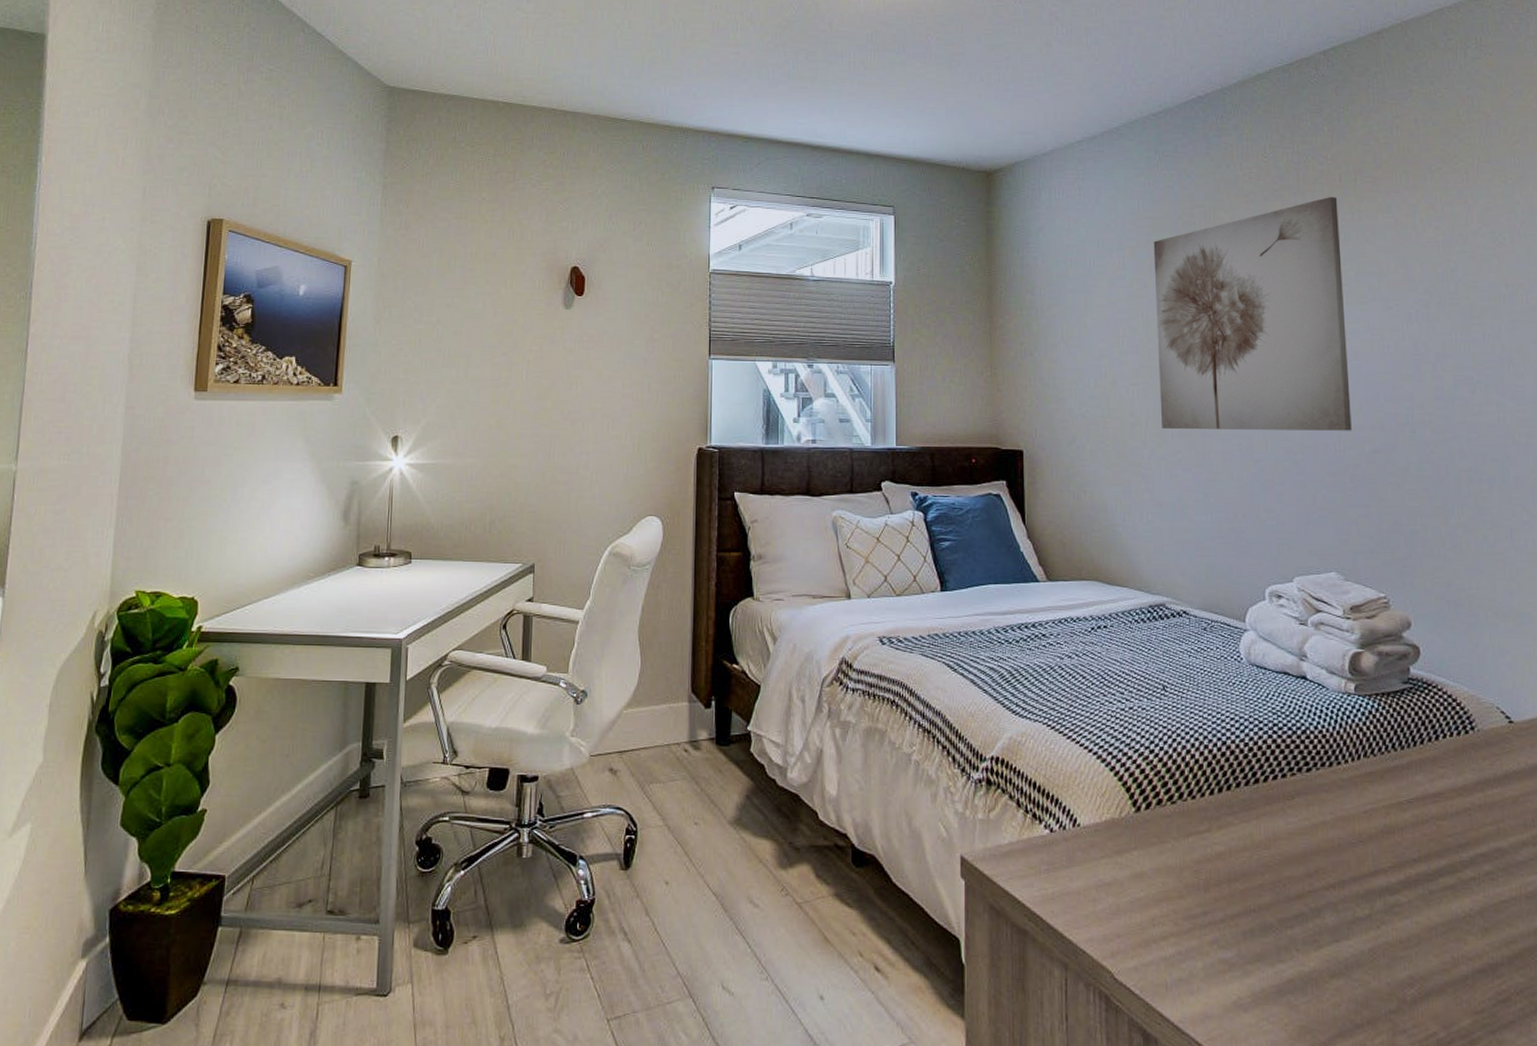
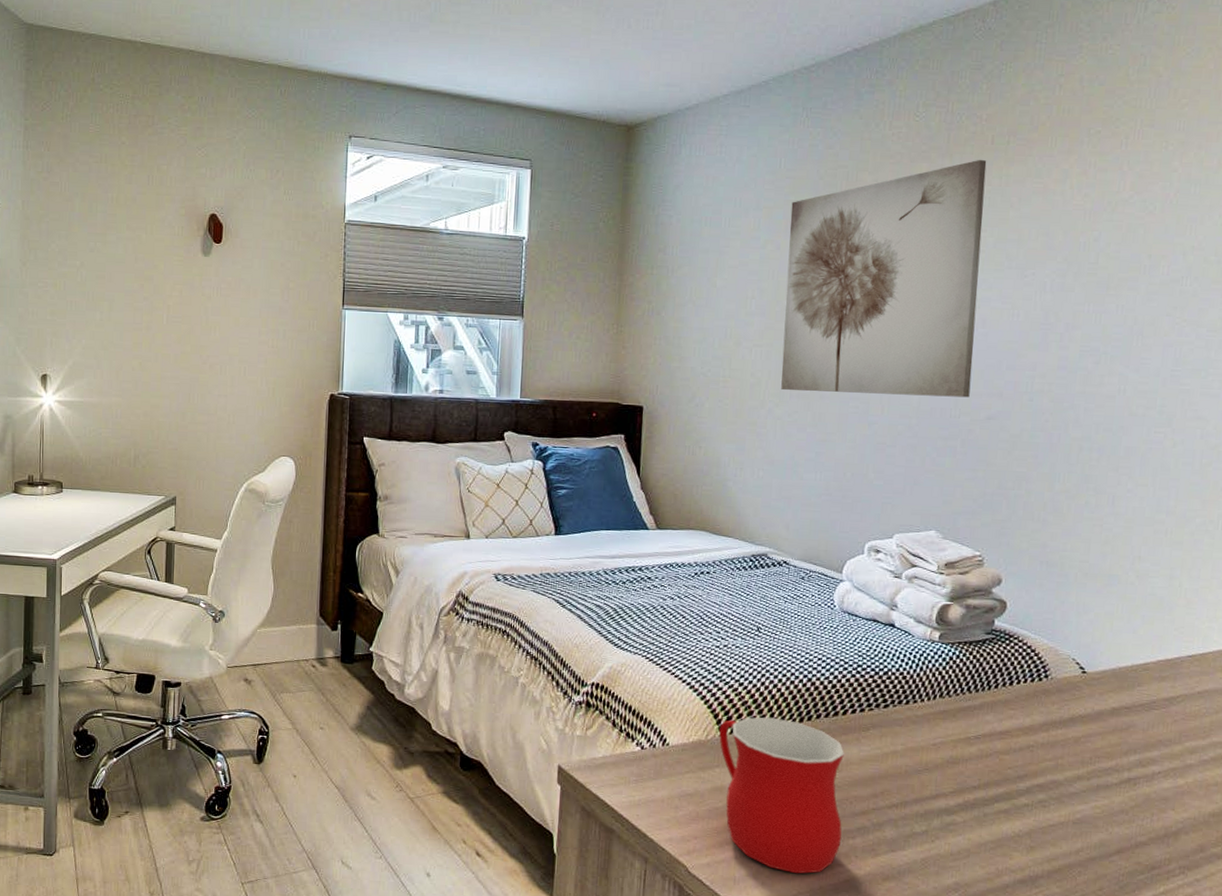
mug: none [1132,788,1279,975] -> present [718,717,844,874]

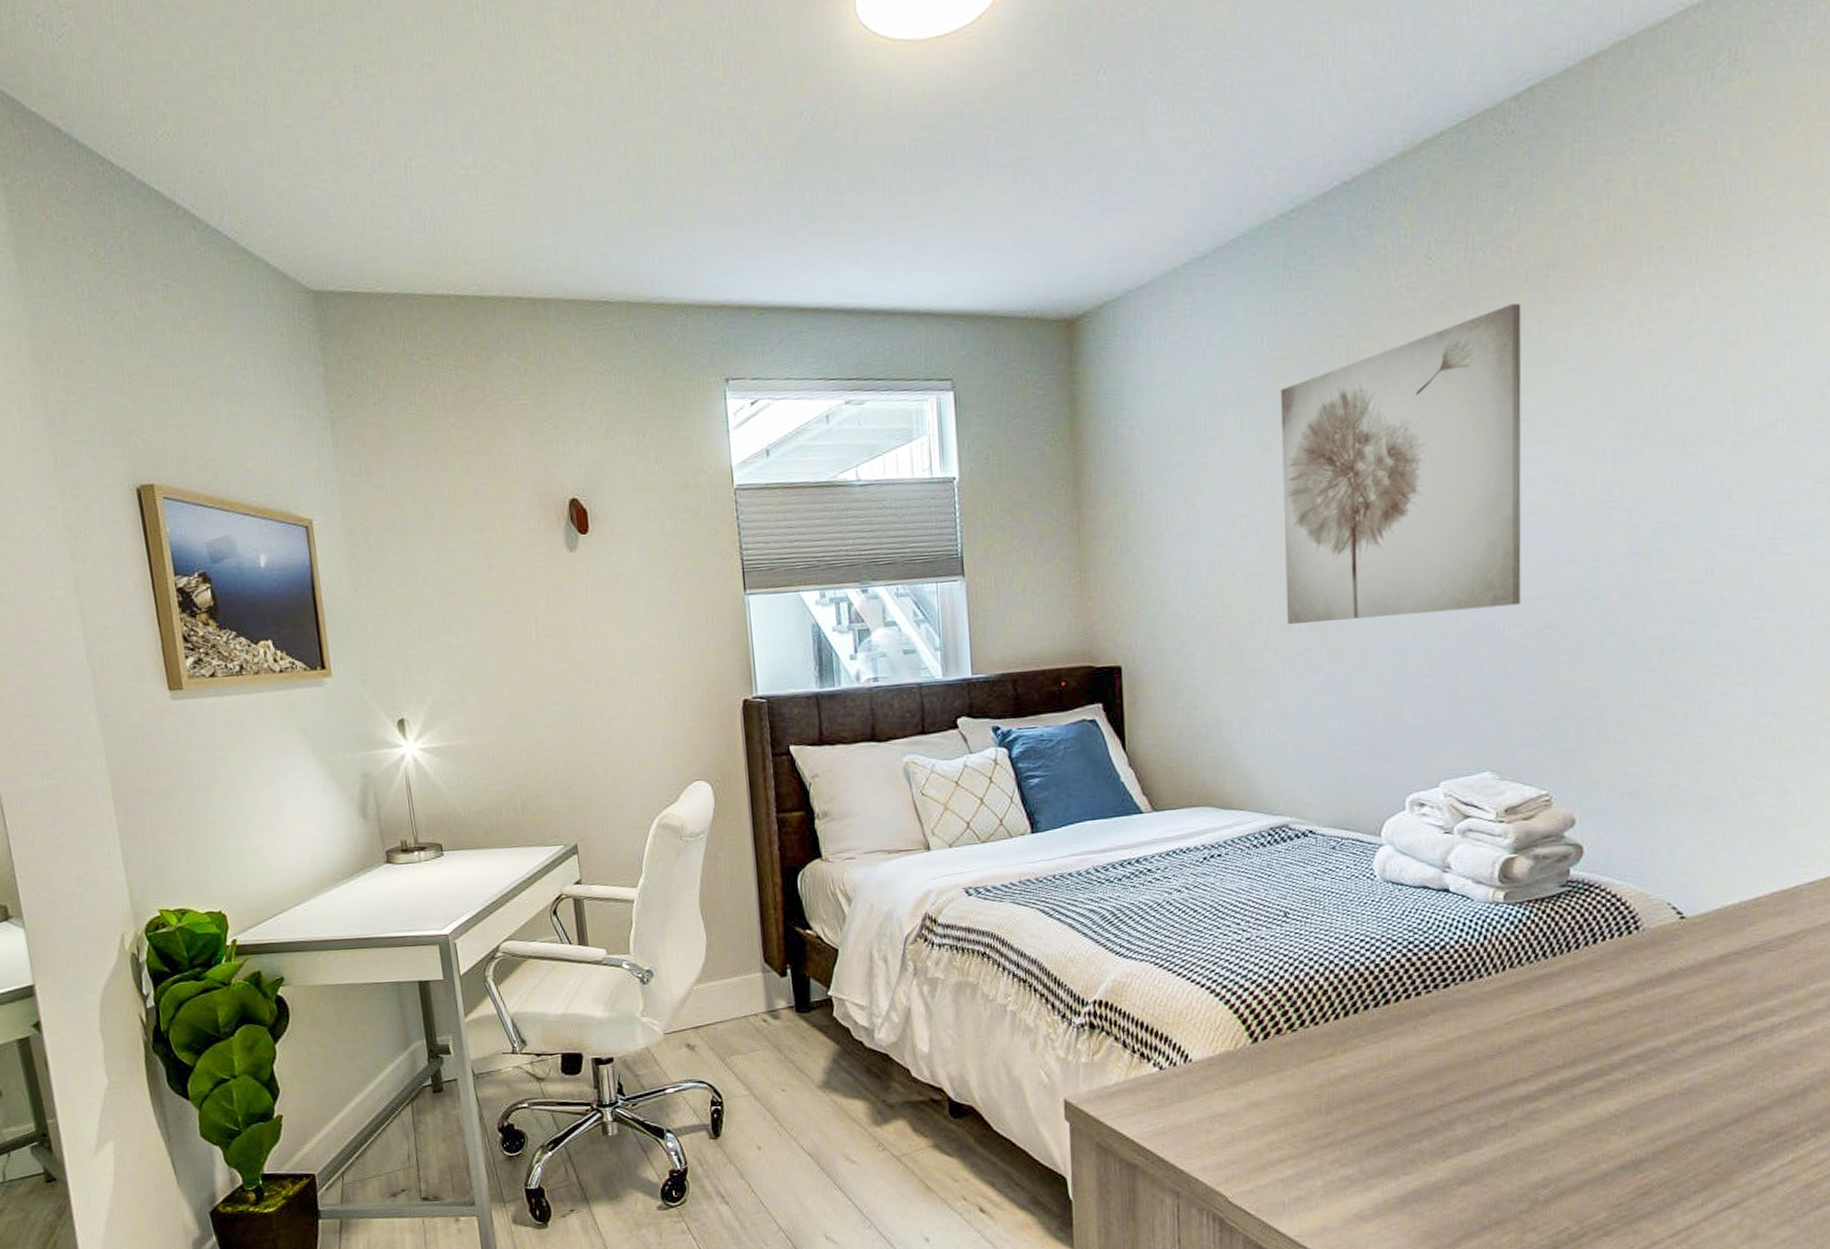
mug: present [718,717,844,874] -> none [1249,1015,1406,1190]

